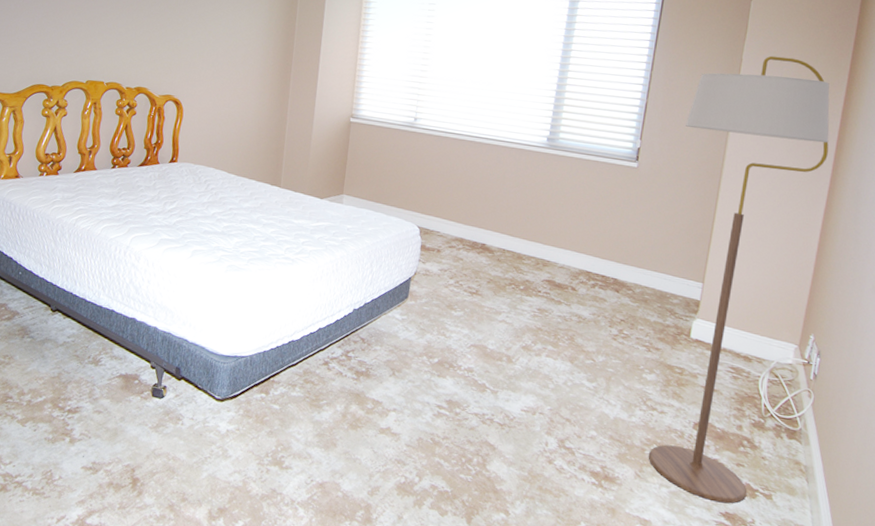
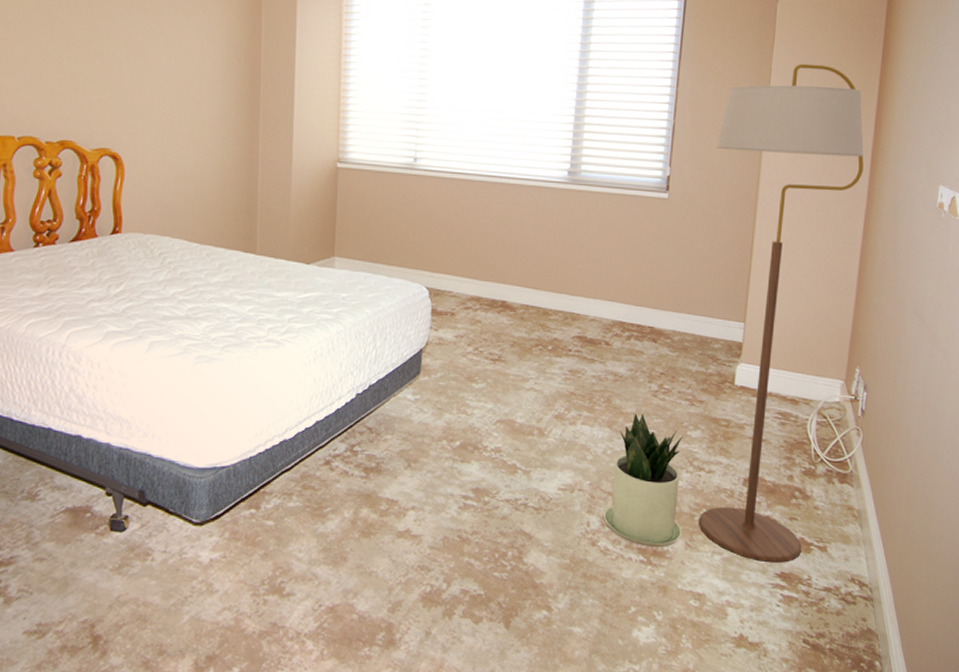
planter: none [560,352,639,474] -> present [603,413,684,548]

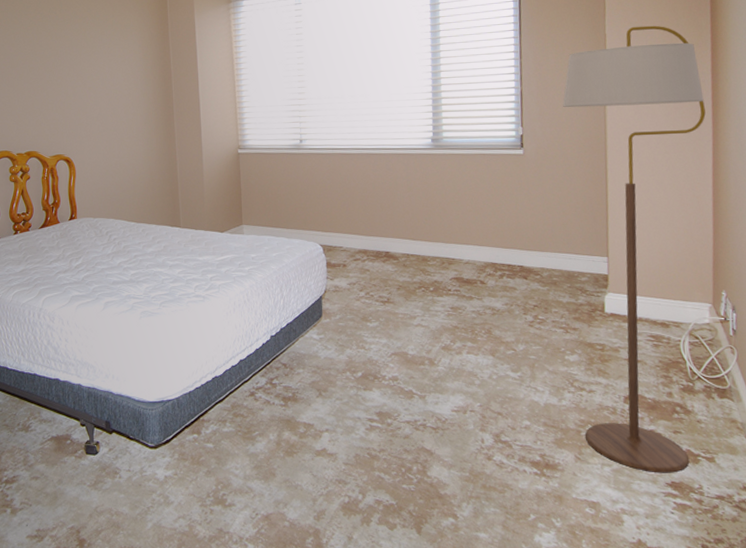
planter: present [603,413,684,548] -> none [495,341,571,461]

